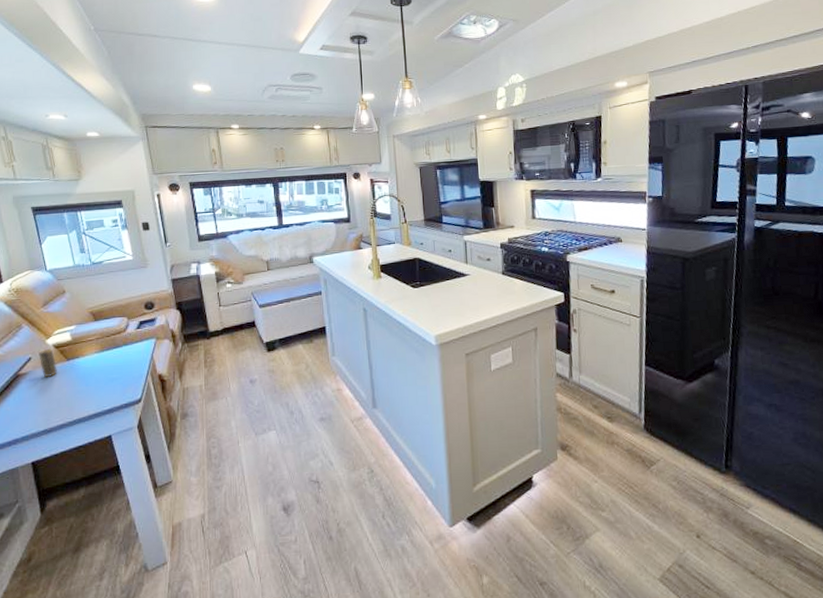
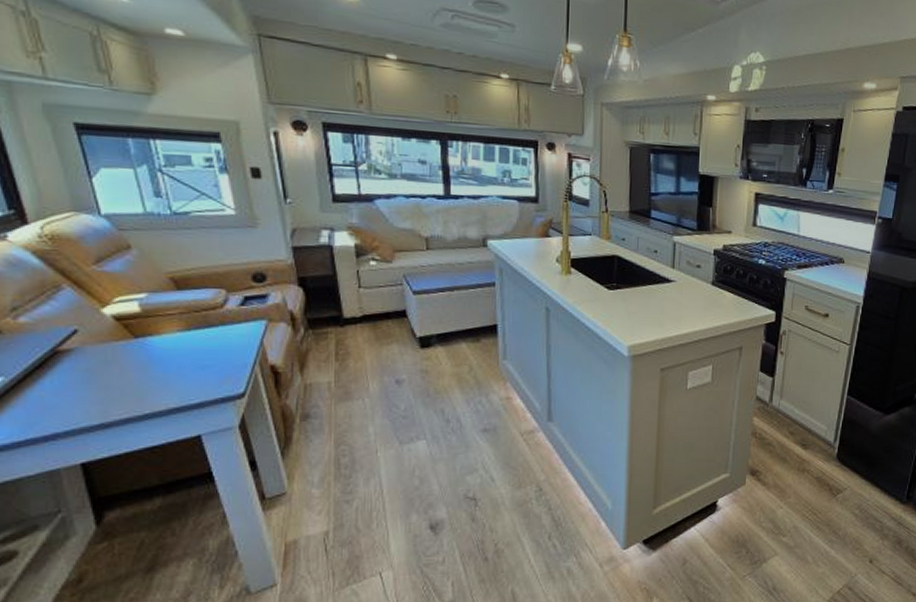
candle: present [39,348,57,378] -> none [89,319,119,358]

